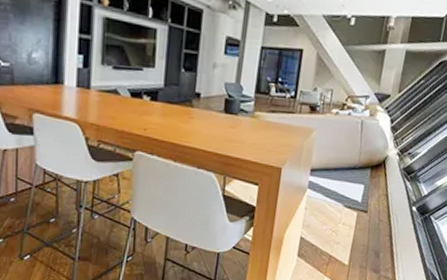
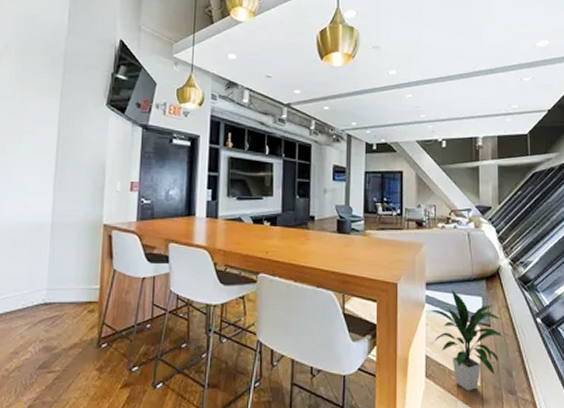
indoor plant: none [309,177,379,269] -> present [429,290,504,391]

